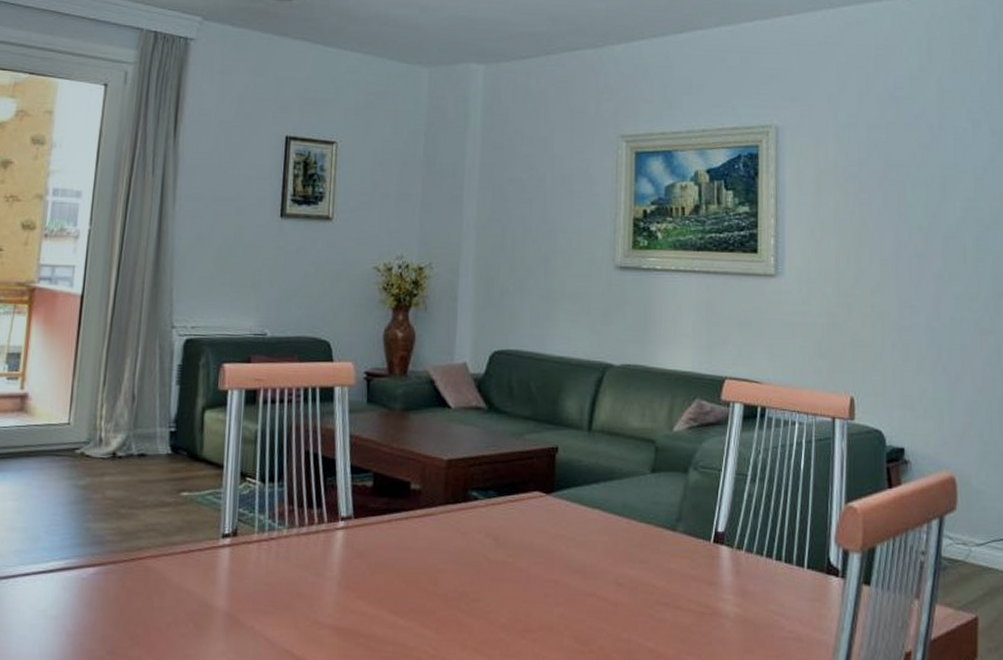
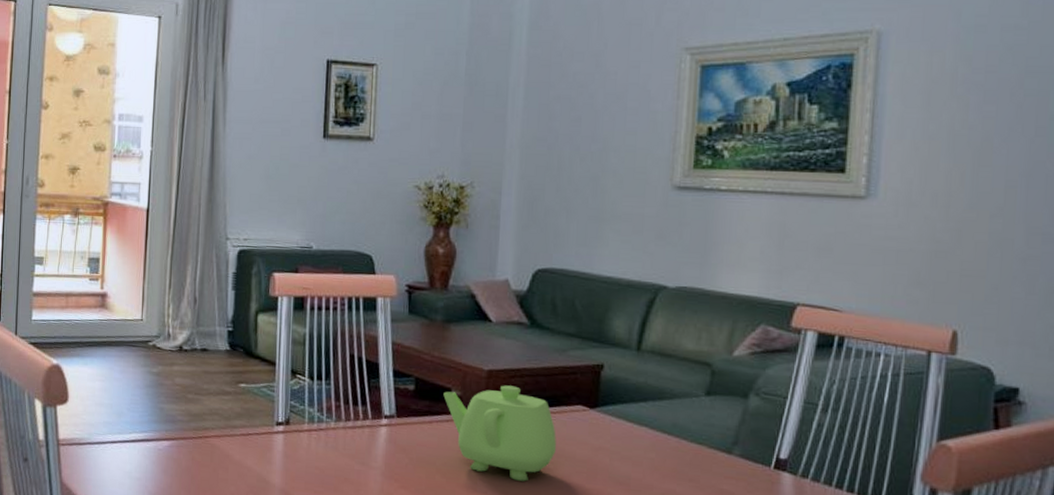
teapot: none [402,475,515,578] -> present [443,385,556,482]

